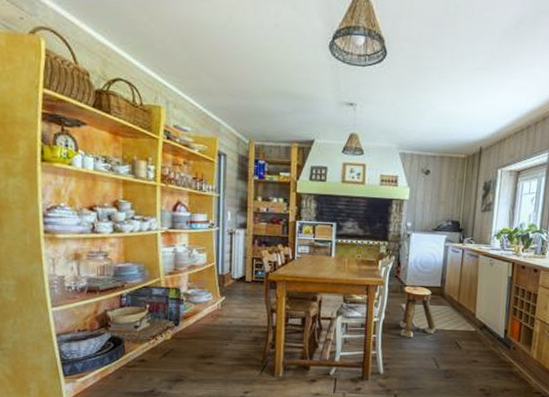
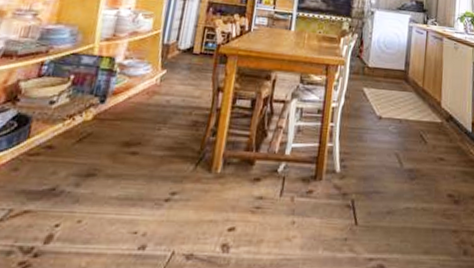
stool: present [399,285,437,338] -> none [360,67,400,129]

